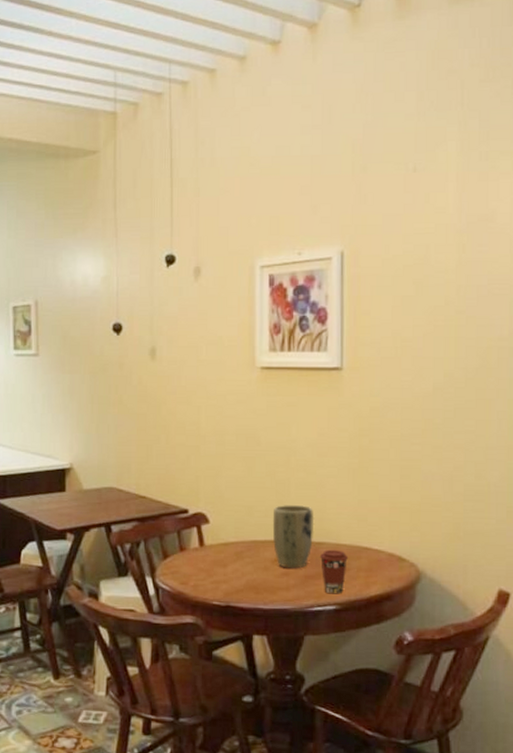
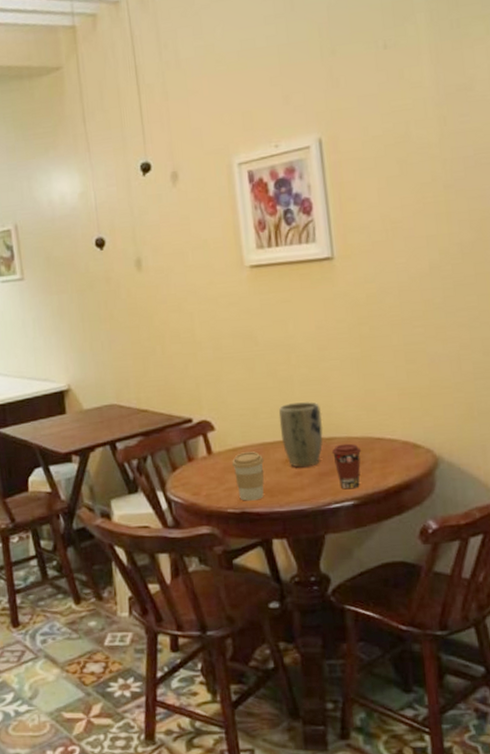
coffee cup: none [222,548,254,596] -> present [232,451,265,501]

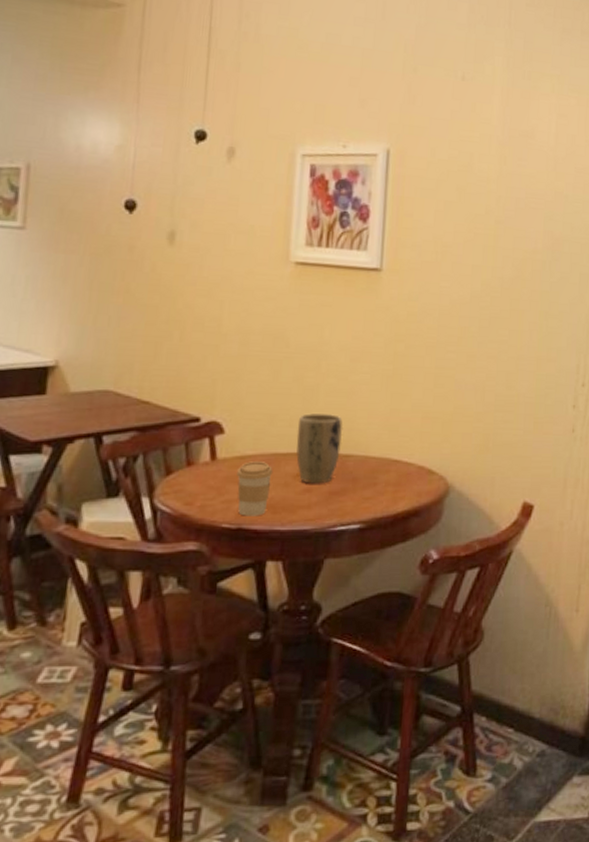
coffee cup: present [331,443,362,490] -> none [346,462,377,512]

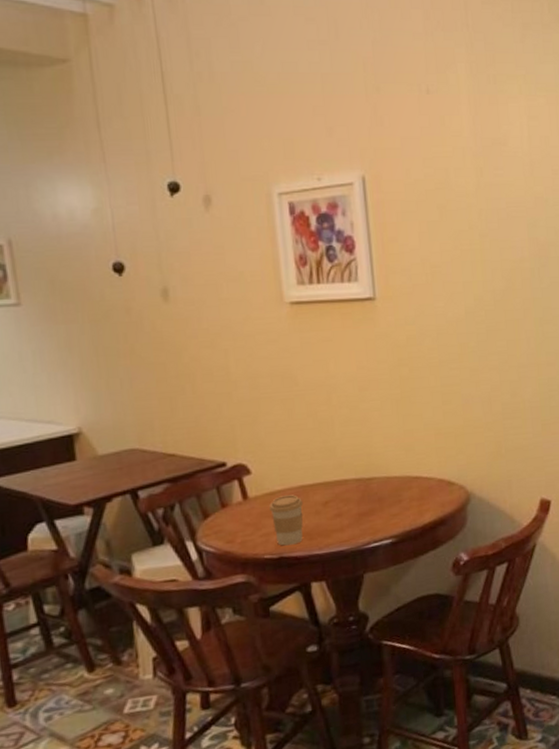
plant pot: present [296,413,343,484] -> none [318,442,364,509]

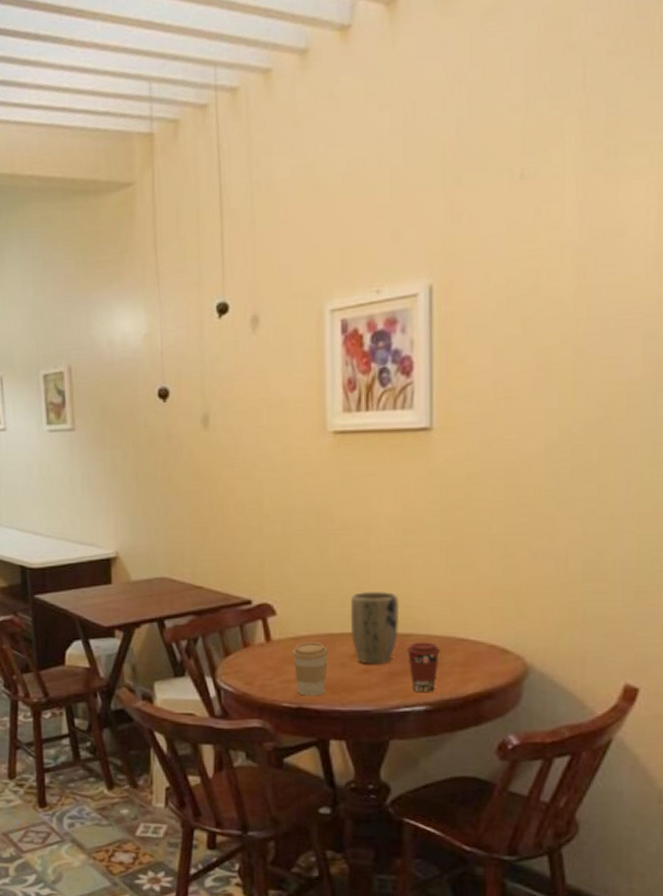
plant pot: none [318,442,364,509] -> present [350,592,400,665]
coffee cup: none [371,483,400,528] -> present [406,642,442,693]

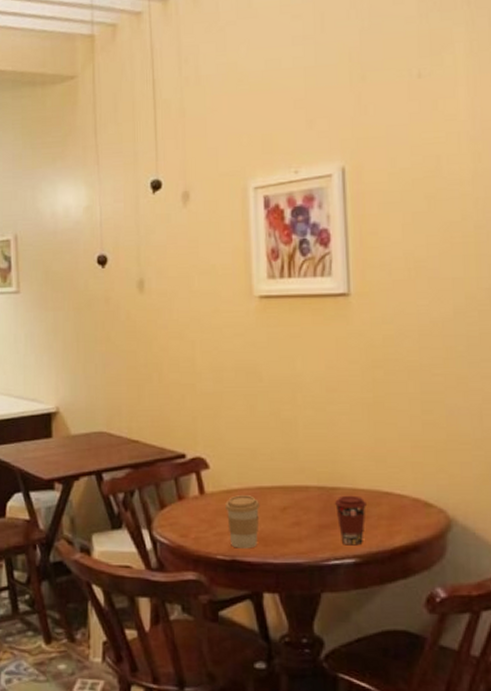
plant pot: present [350,592,400,665] -> none [279,447,327,517]

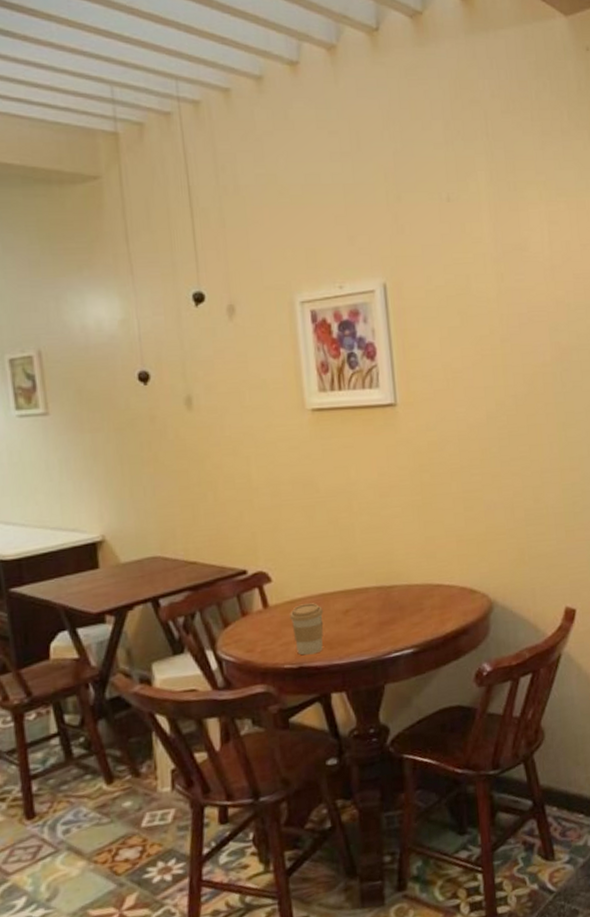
coffee cup: present [334,495,368,546] -> none [392,591,422,638]

